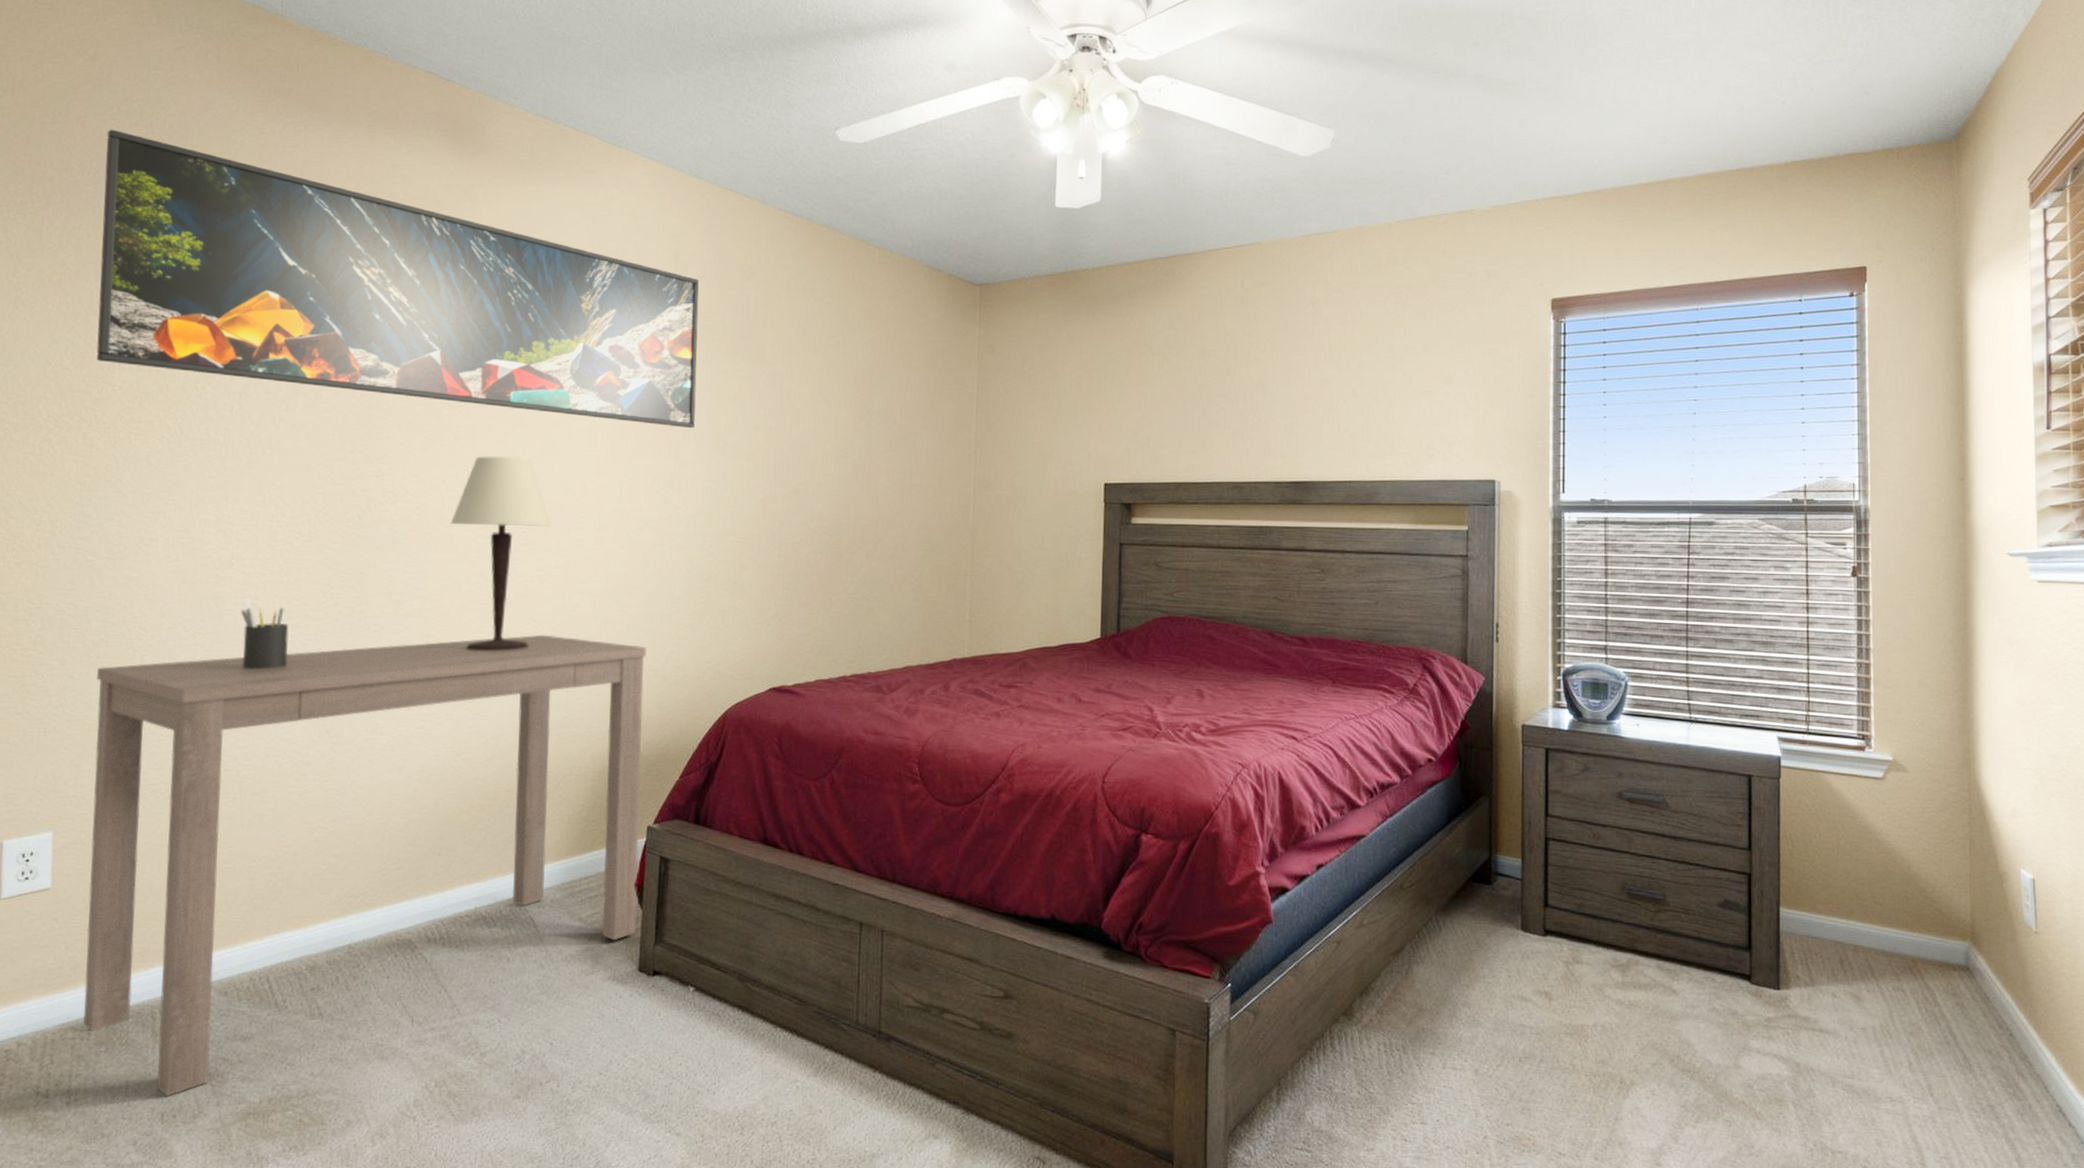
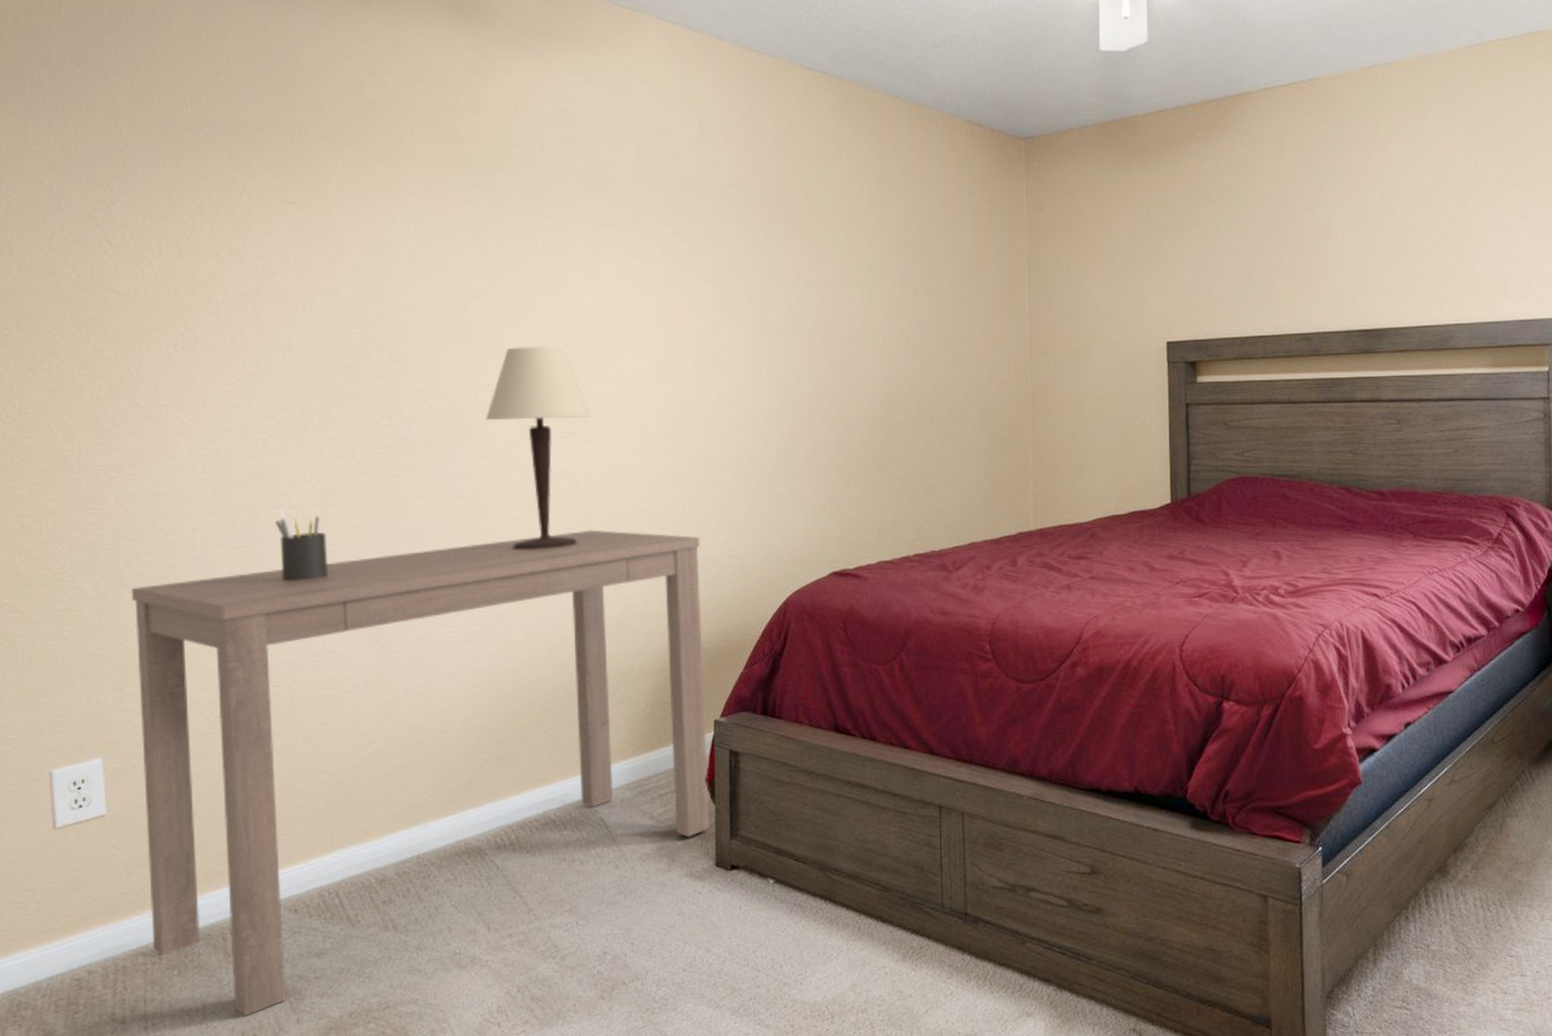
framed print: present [96,129,699,428] -> none [85,19,733,306]

